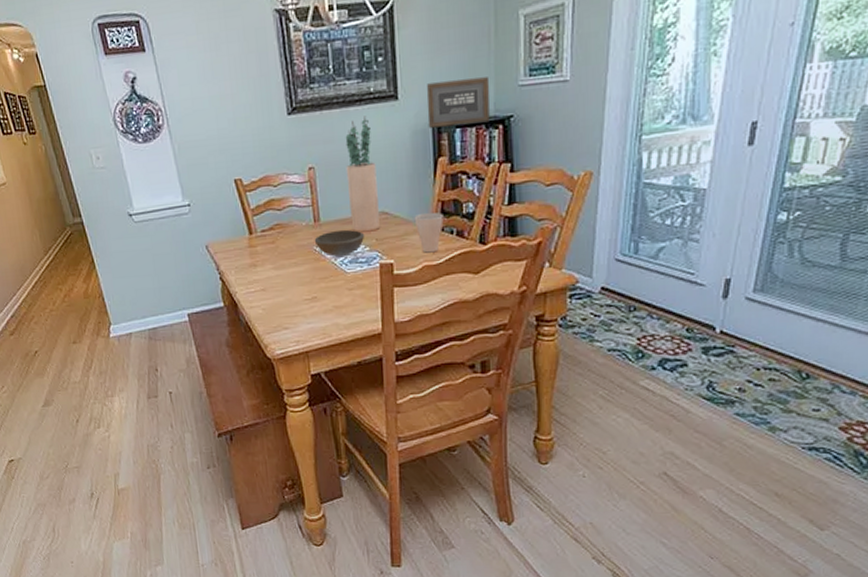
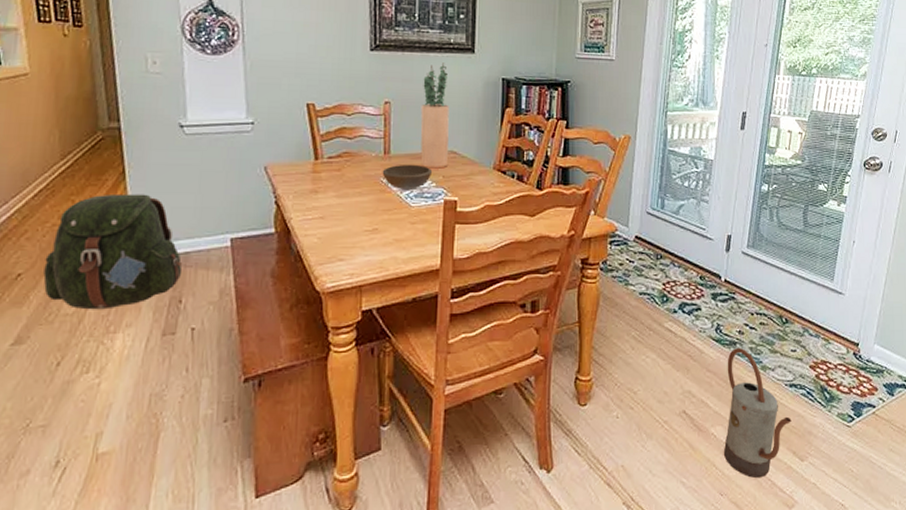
backpack: none [51,279,153,379] -> present [43,193,182,310]
cup: present [414,212,444,253] -> none [480,156,507,194]
picture frame: present [427,77,490,128] -> none [499,44,552,84]
watering can: none [716,406,809,545] -> present [724,347,792,479]

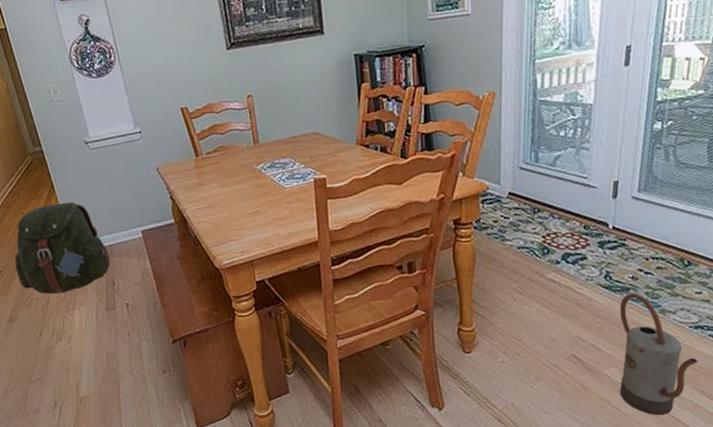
bowl: present [382,165,433,190] -> none [254,149,300,174]
vase: present [420,62,449,169] -> none [279,49,313,152]

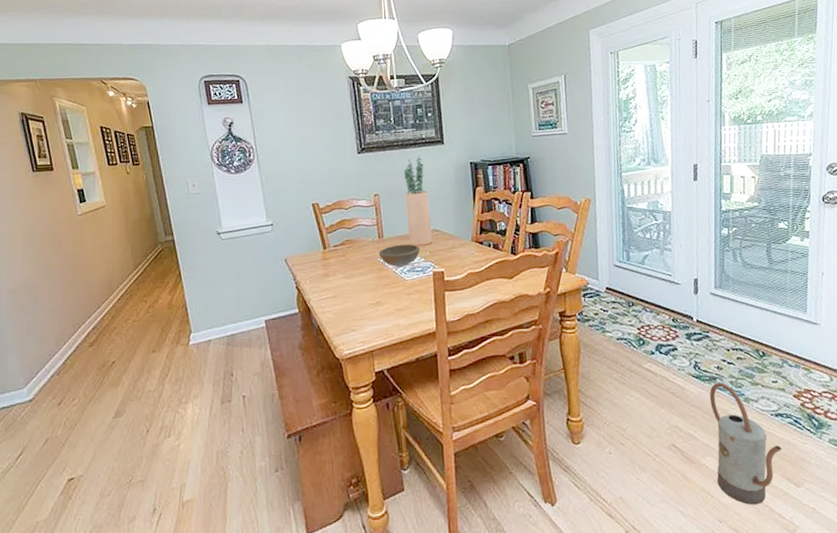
backpack: present [14,201,110,295] -> none [130,290,230,387]
bowl: none [254,149,300,174] -> present [378,244,421,267]
vase: none [279,49,313,152] -> present [403,155,432,247]

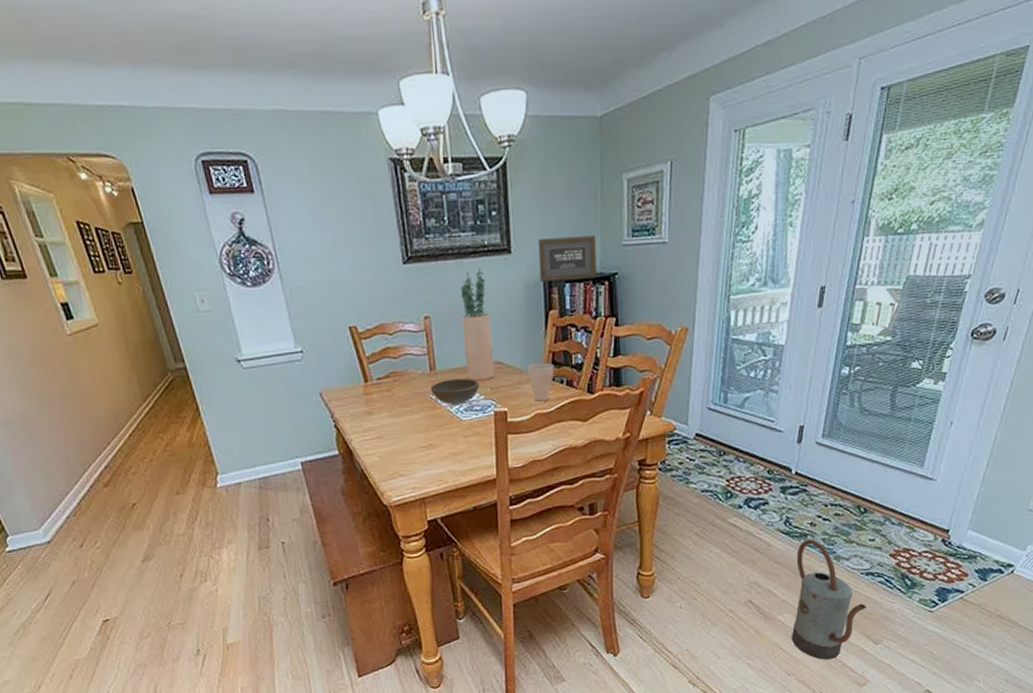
cup: none [459,229,483,263] -> present [527,362,555,402]
picture frame: none [465,129,513,165] -> present [539,236,597,282]

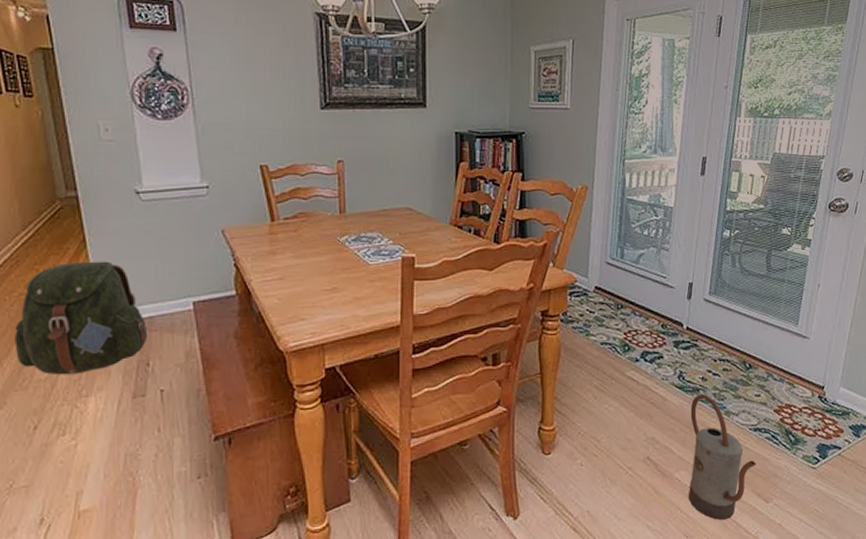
backpack: none [151,427,264,531] -> present [15,261,147,375]
bowl: present [430,379,480,405] -> none [338,223,389,248]
vase: present [460,268,494,381] -> none [374,118,404,226]
cup: present [527,362,555,402] -> none [436,211,463,249]
picture frame: present [539,236,597,282] -> none [452,97,505,136]

